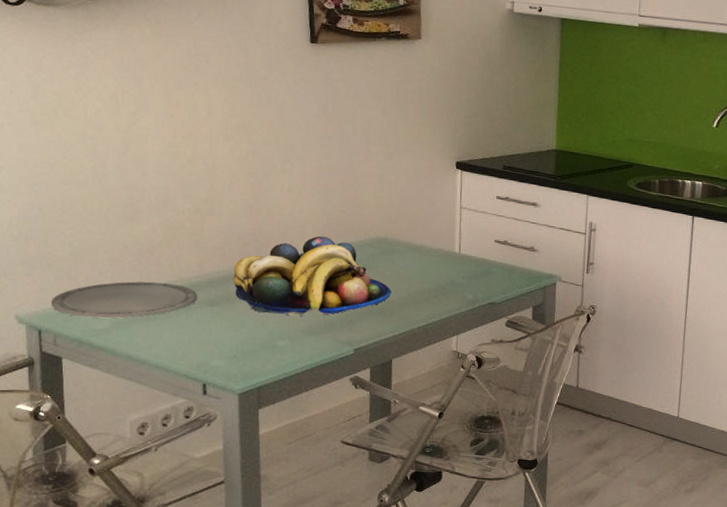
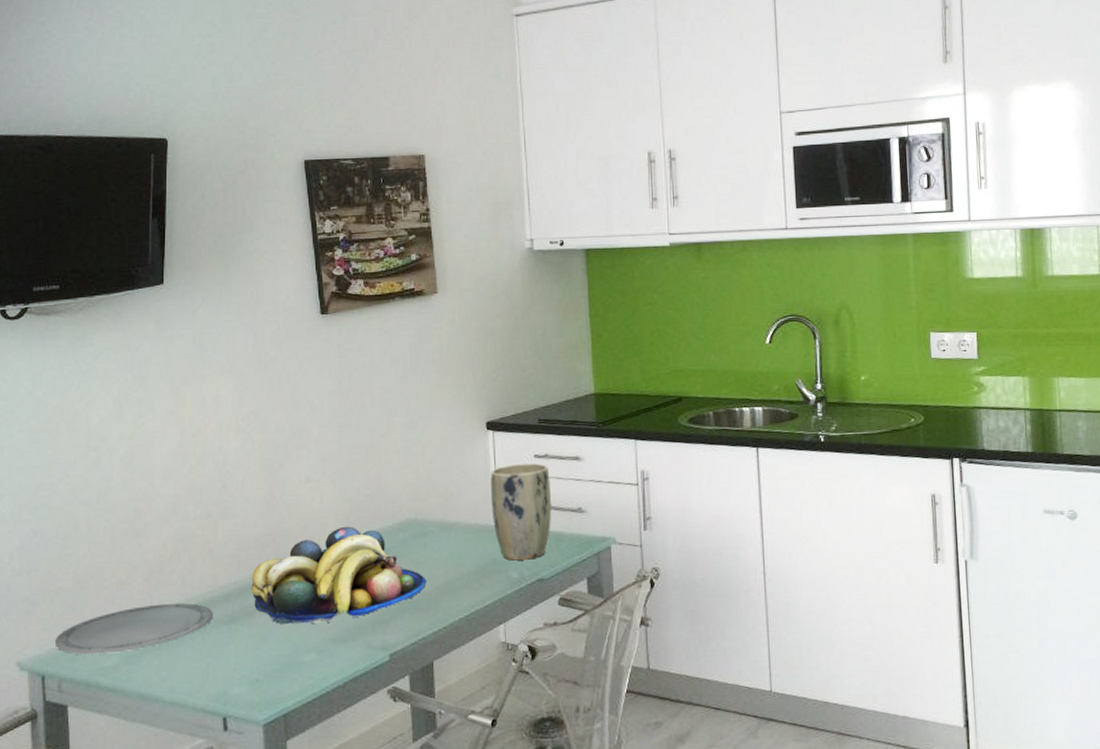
plant pot: none [454,202,509,285] -> present [491,463,552,561]

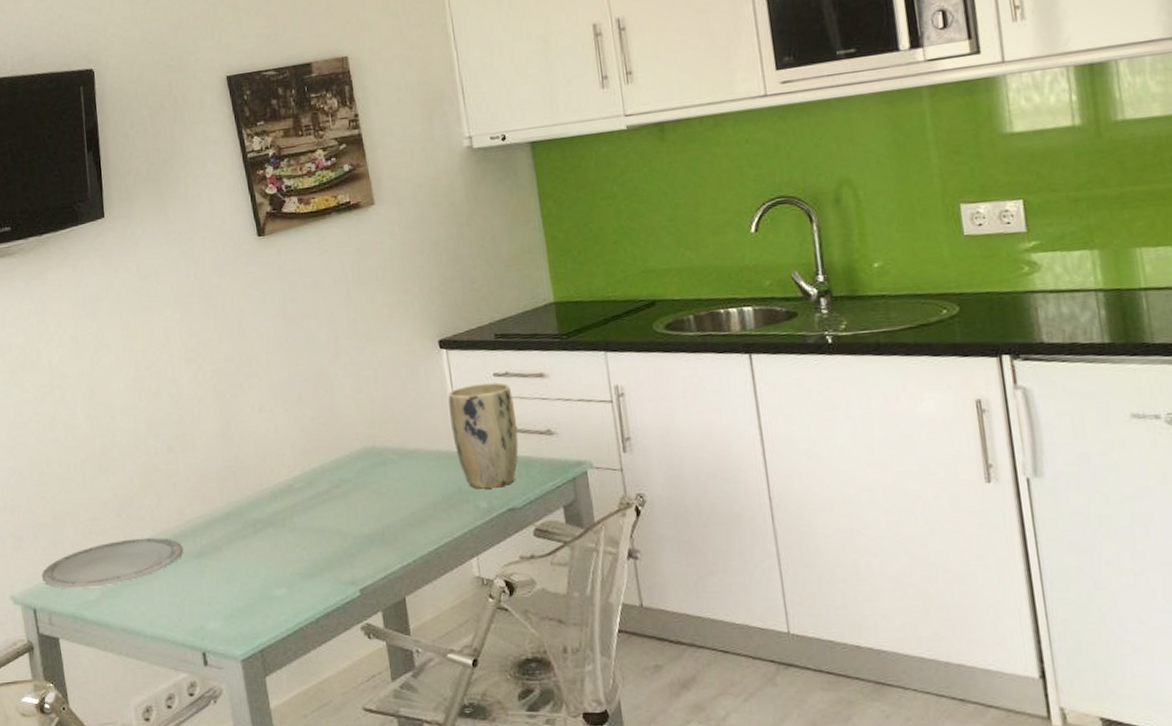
fruit bowl: present [251,526,427,625] -> none [216,456,391,559]

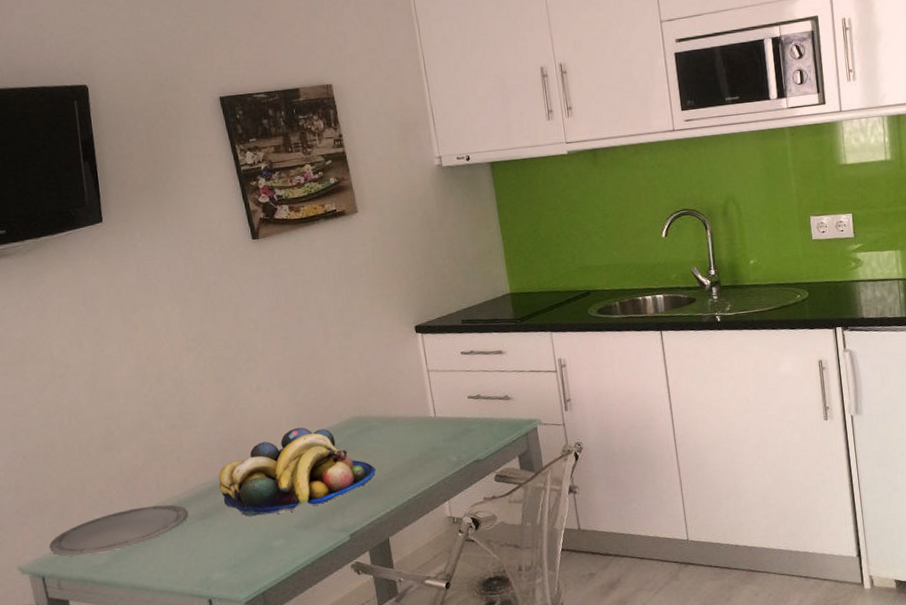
fruit bowl: none [216,456,391,559] -> present [218,427,376,517]
plant pot: present [448,382,519,489] -> none [423,359,482,446]

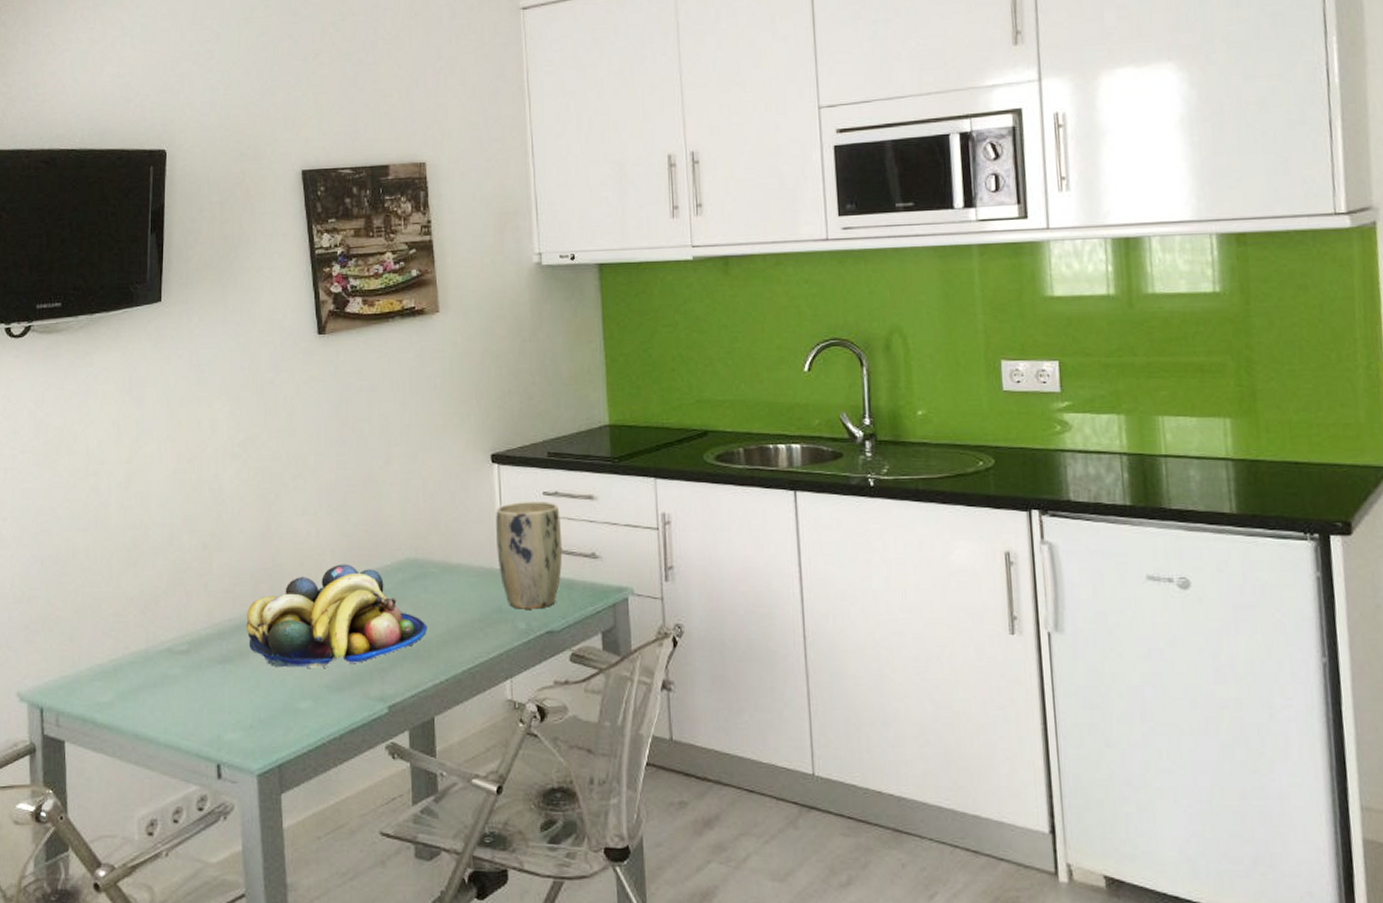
plate: present [48,505,188,556] -> none [53,638,207,689]
plant pot: none [423,359,482,446] -> present [496,501,563,609]

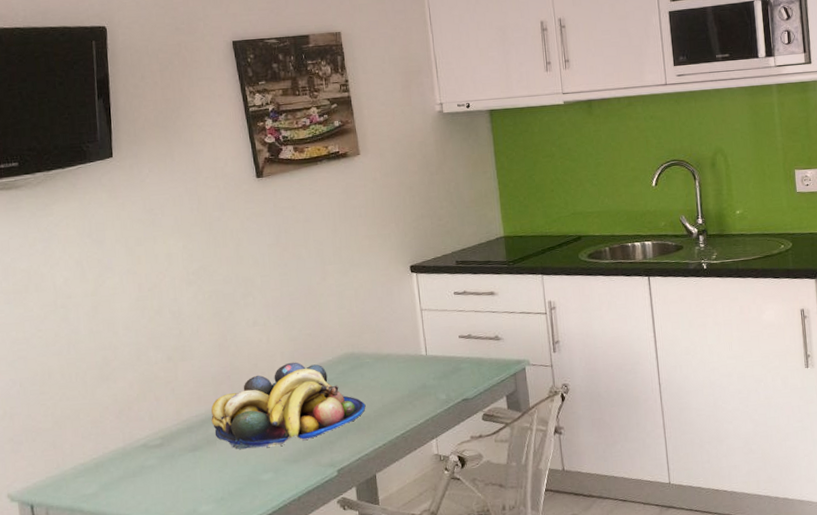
plant pot: present [496,501,563,609] -> none [416,299,472,384]

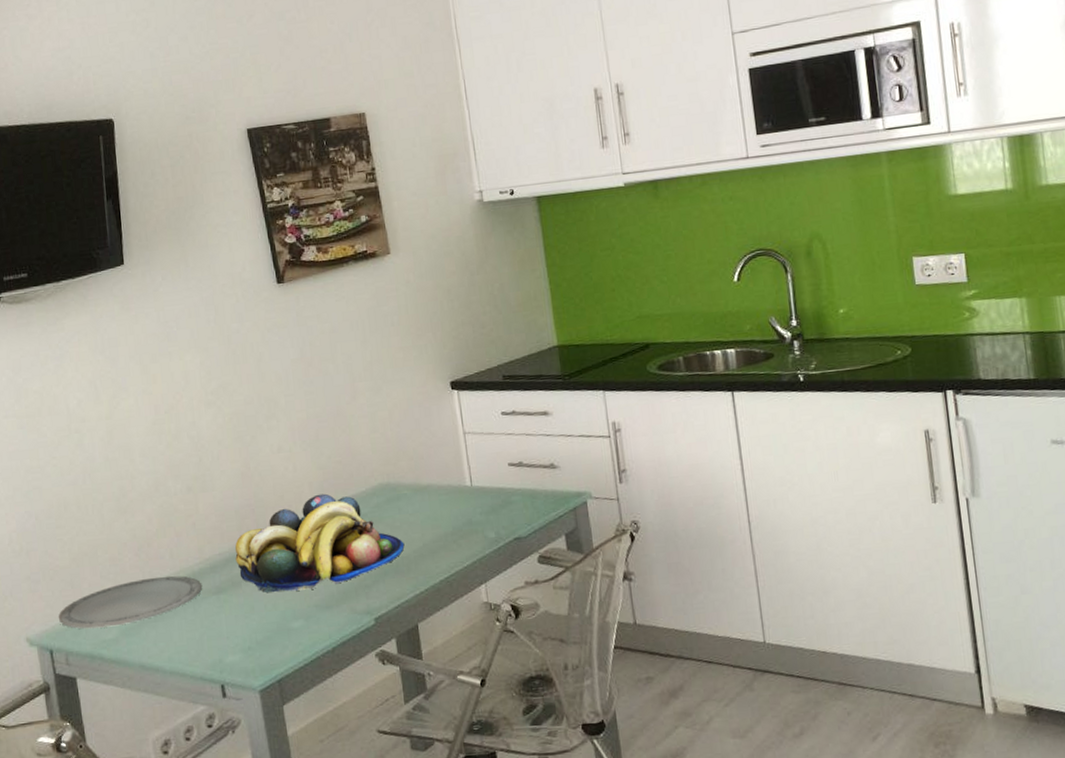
plate: none [39,436,179,485] -> present [58,576,202,629]

